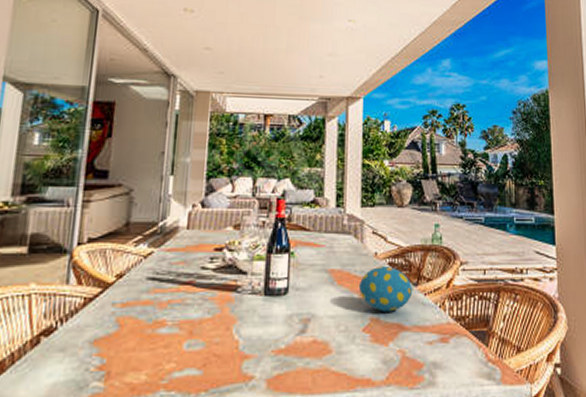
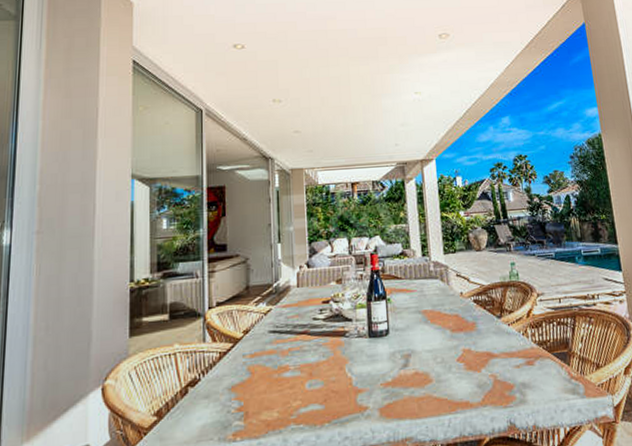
decorative egg: present [358,265,413,312] -> none [449,302,498,343]

